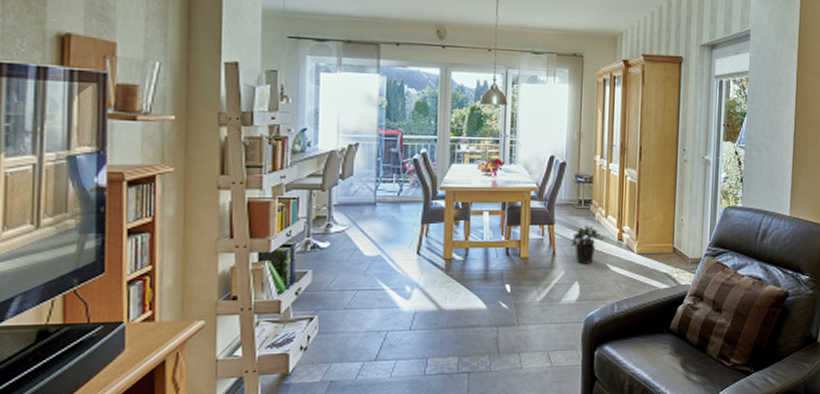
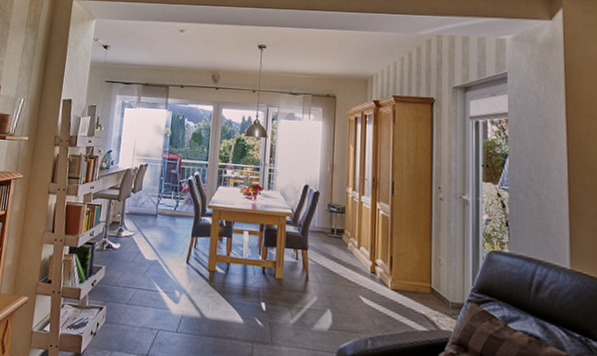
potted plant: present [571,225,604,264] -> none [323,254,356,294]

